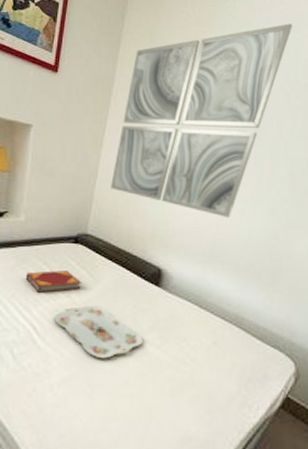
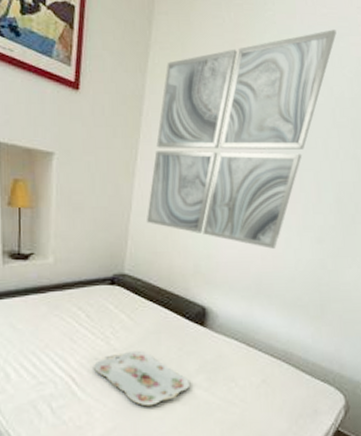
hardback book: present [26,270,82,293] -> none [60,315,122,341]

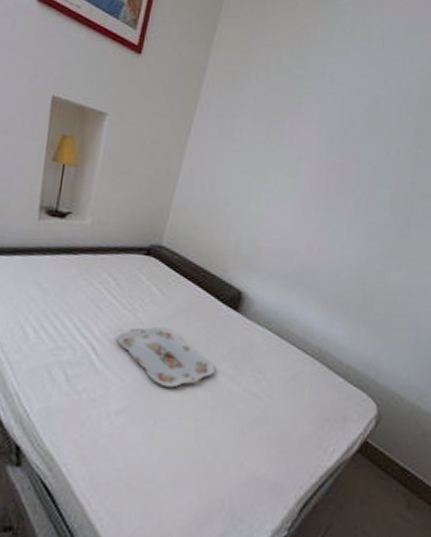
wall art: present [147,29,337,249] -> none [192,25,411,240]

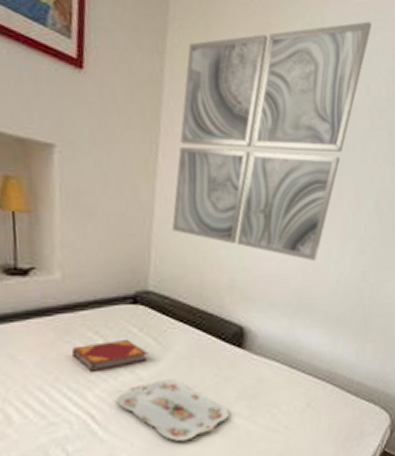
hardback book: none [88,284,152,310] -> present [72,340,148,372]
wall art: none [192,25,411,240] -> present [172,21,372,261]

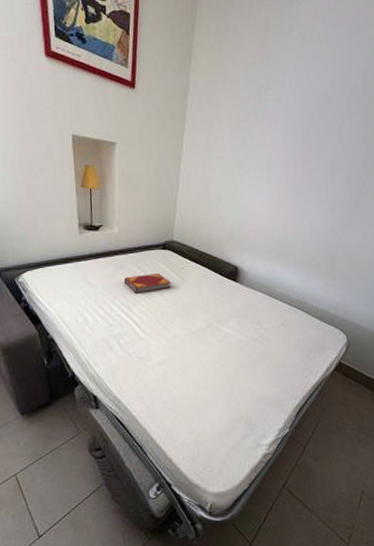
serving tray: present [117,379,229,442] -> none [151,300,224,343]
wall art: present [172,21,372,261] -> none [191,25,354,219]

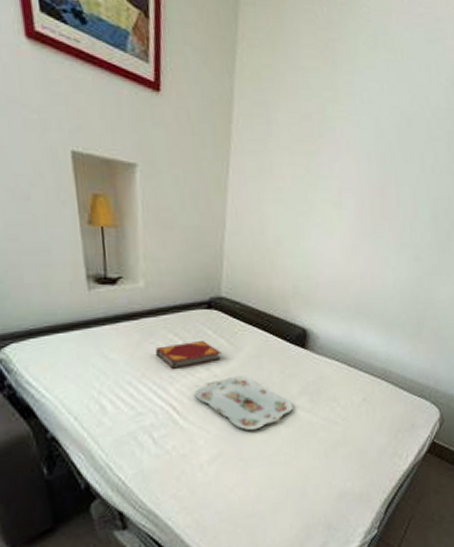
serving tray: none [151,300,224,343] -> present [195,375,293,431]

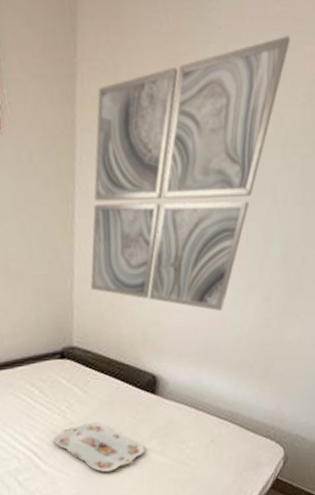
hardback book: present [156,341,222,369] -> none [15,390,76,418]
wall art: none [242,32,433,268] -> present [90,36,290,311]

